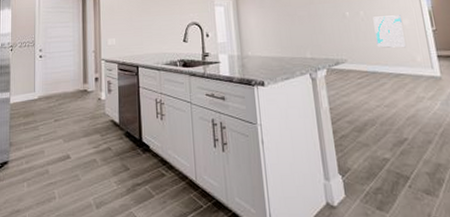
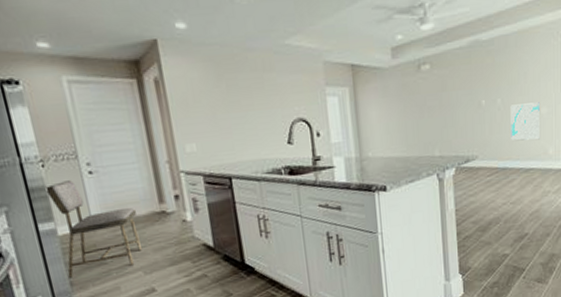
dining chair: none [10,62,67,139] -> present [45,180,142,278]

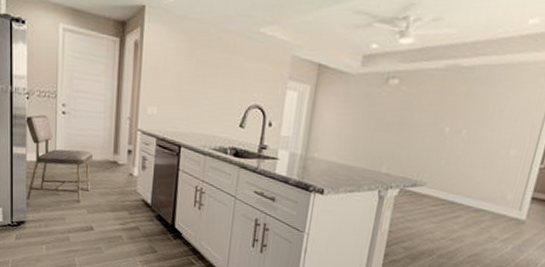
wall art: present [510,102,540,141] -> none [467,139,510,181]

